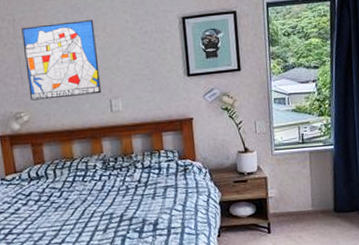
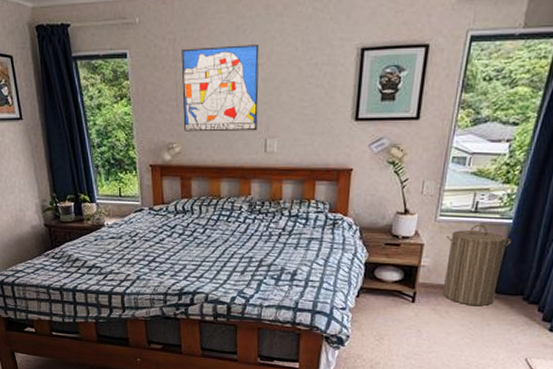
laundry hamper: none [284,152,337,228] -> present [442,224,511,307]

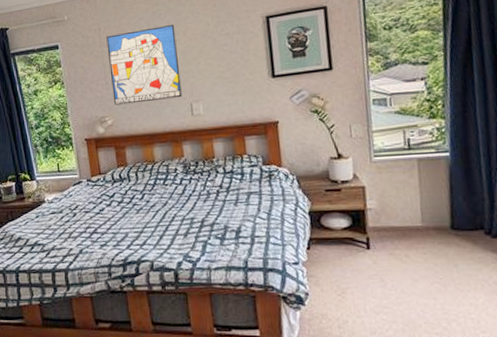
laundry hamper: present [442,224,511,307] -> none [385,160,454,247]

